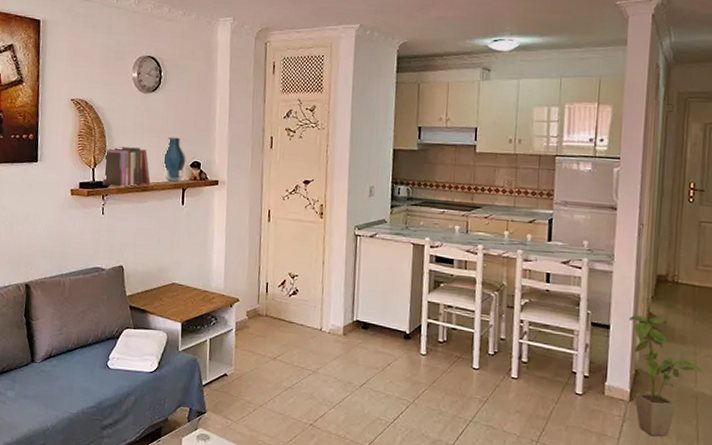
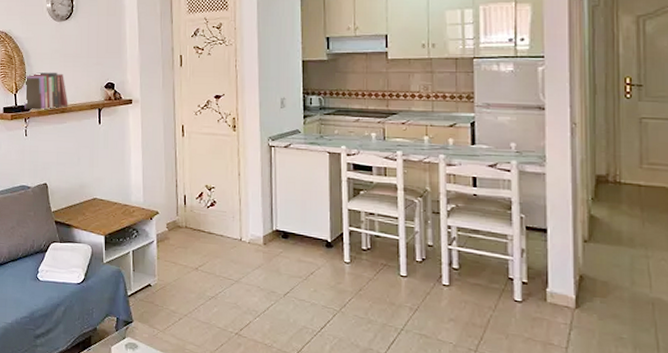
vase: present [162,137,186,183] -> none [78,61,100,103]
house plant: present [629,315,703,437] -> none [569,218,658,346]

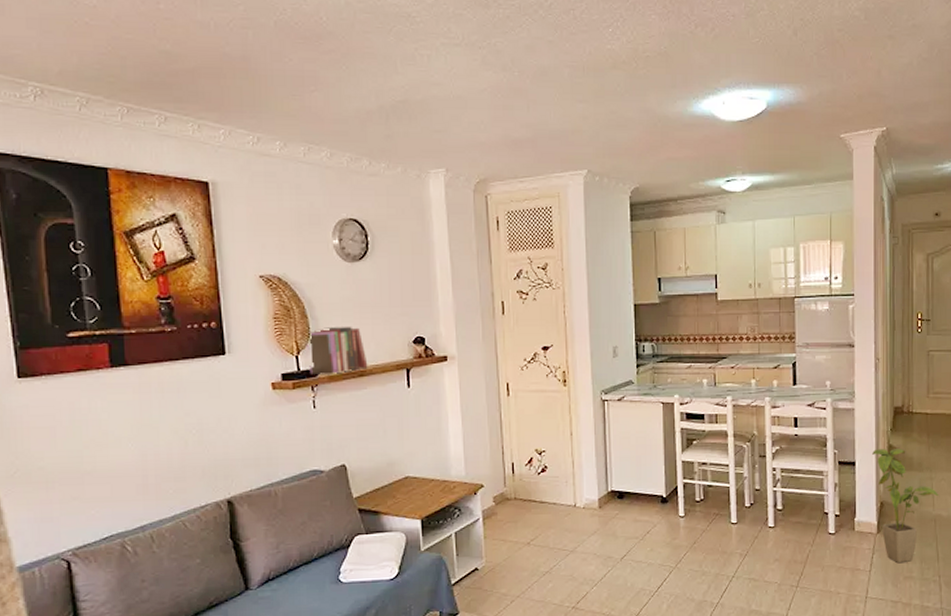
house plant: none [569,218,658,346] -> present [872,448,939,564]

